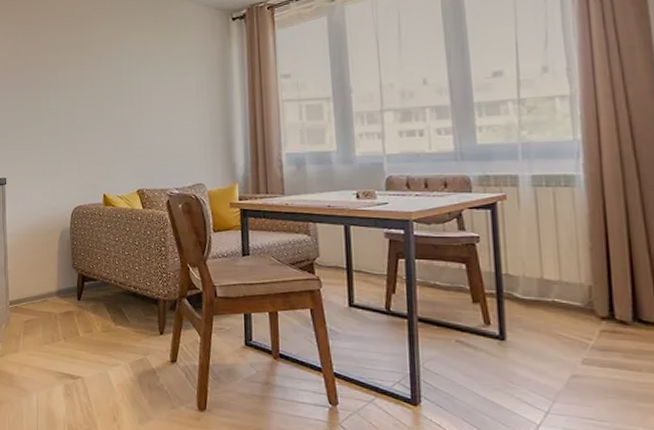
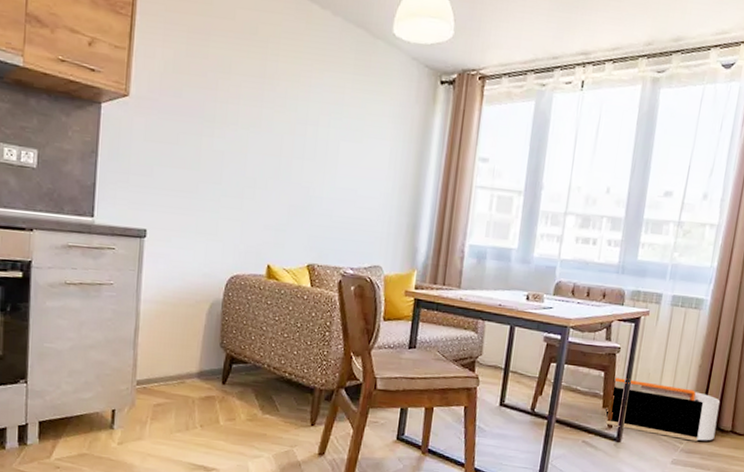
storage bin: none [477,269,637,337] -> present [605,377,721,442]

